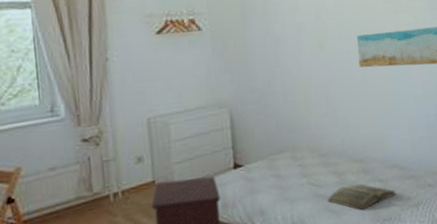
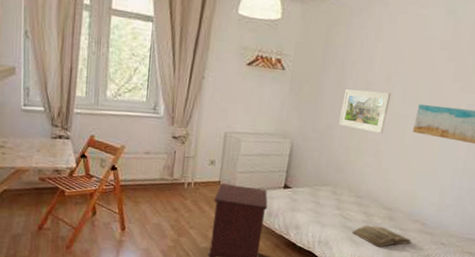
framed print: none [274,30,329,79] -> present [339,88,391,134]

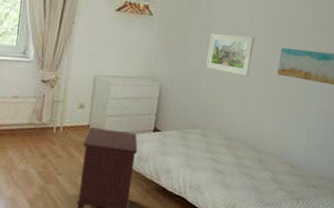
book: present [351,225,411,248] -> none [222,168,282,192]

